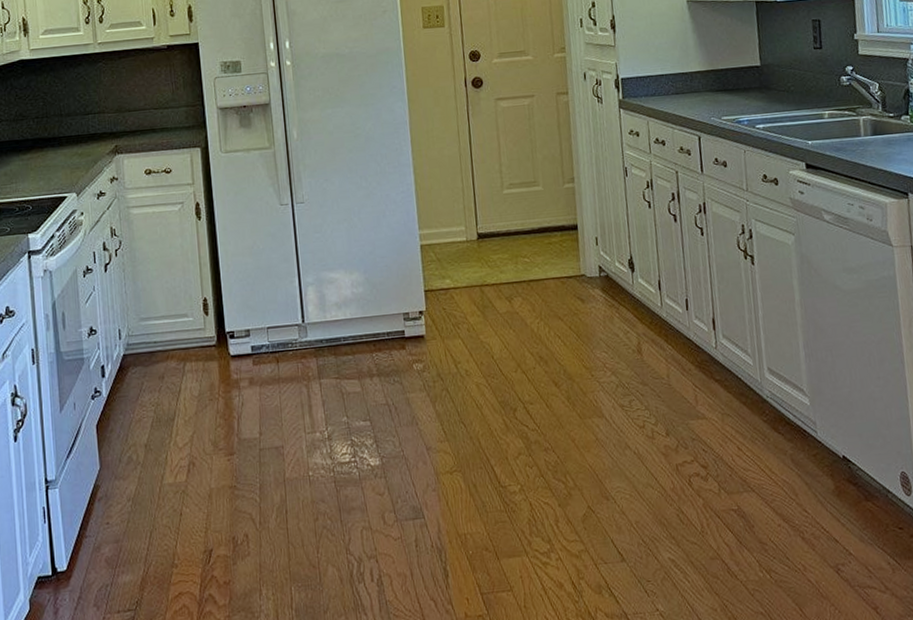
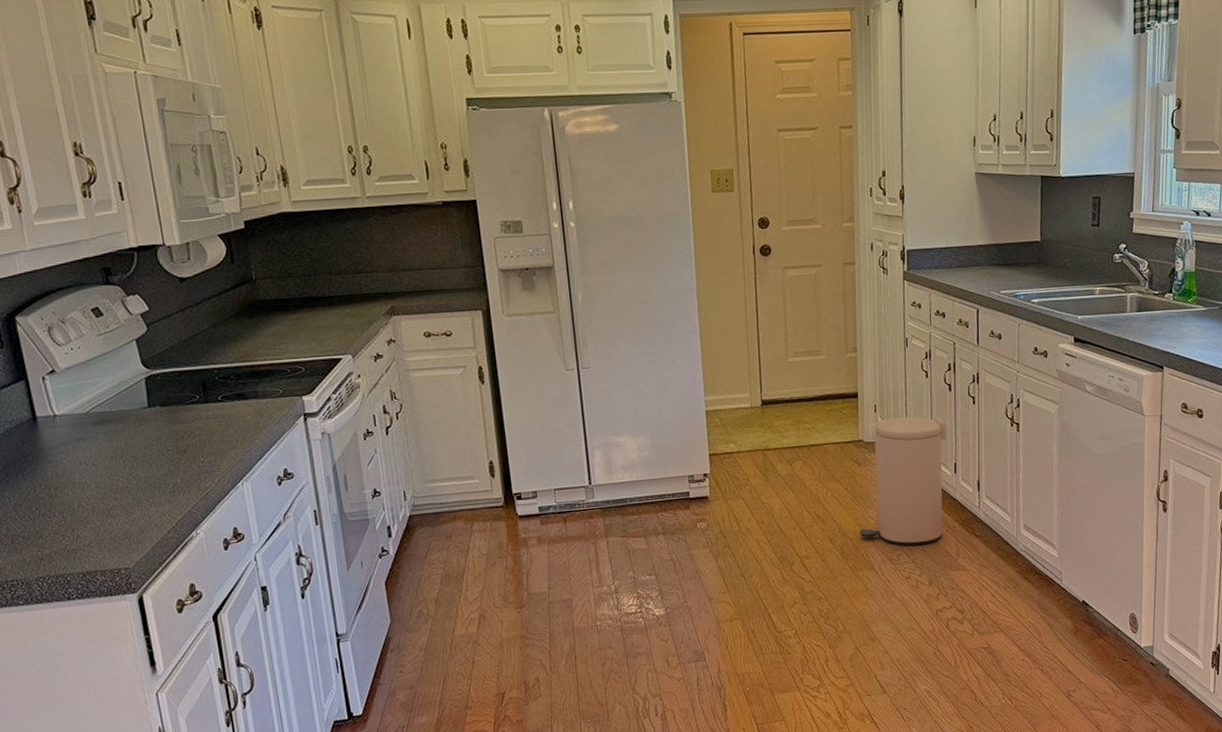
pedal bin: none [585,249,678,392] -> present [859,416,947,547]

